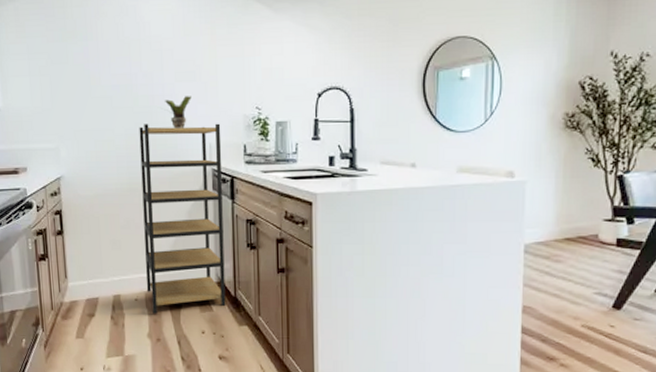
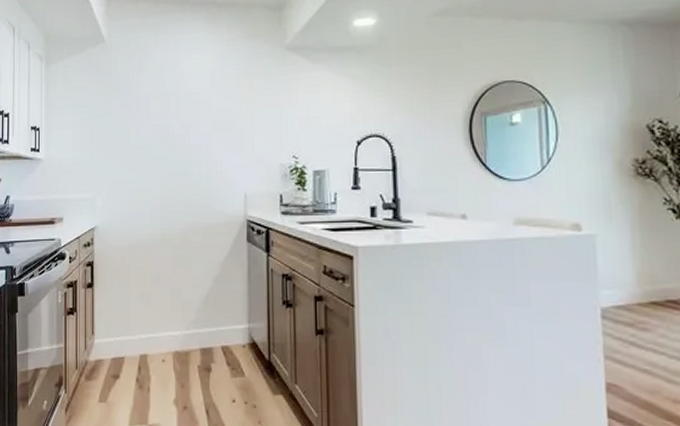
shelving unit: present [139,123,226,314] -> none [174,172,259,377]
potted plant: present [165,96,192,128] -> none [201,145,228,178]

